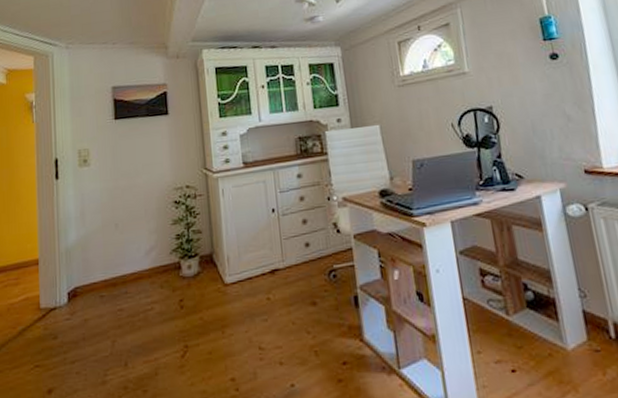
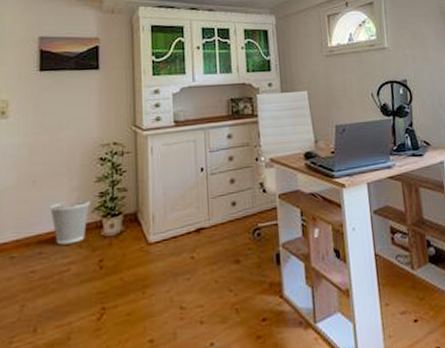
wastebasket: none [132,241,169,285] -> present [50,199,91,245]

